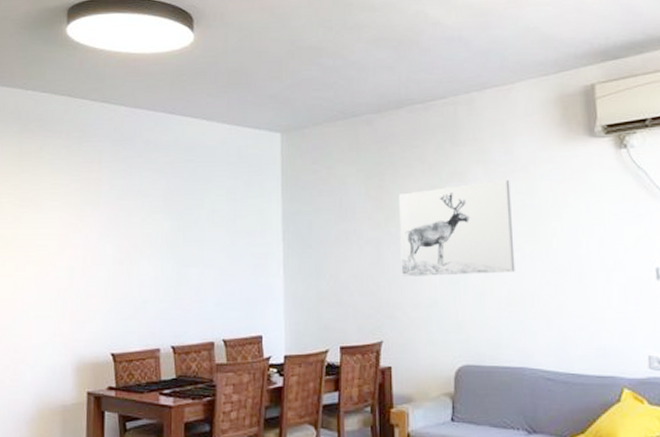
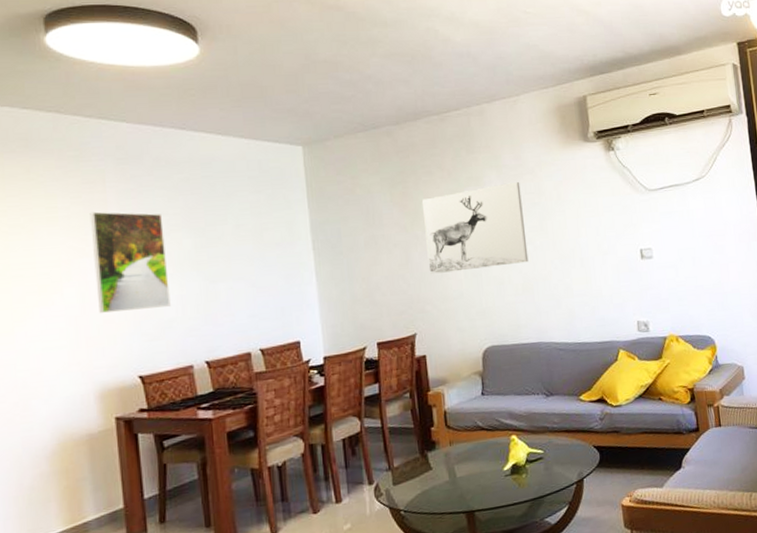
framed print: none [84,189,147,287] -> present [89,211,171,313]

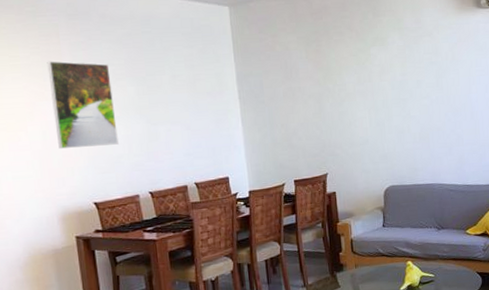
wall art: present [421,181,529,274] -> none [333,42,426,122]

